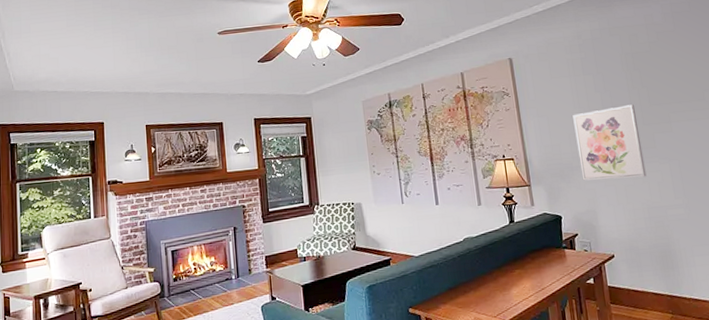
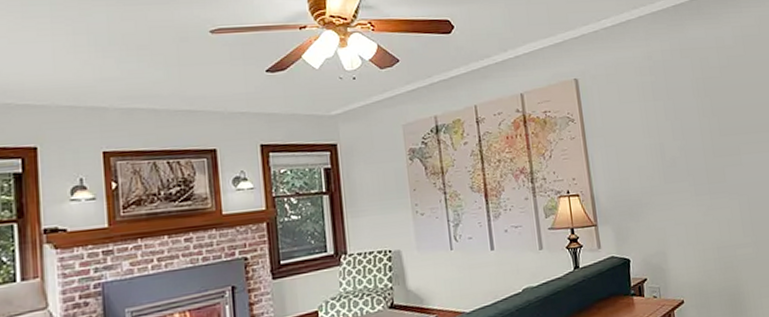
wall art: present [572,104,647,181] -> none [642,134,717,219]

